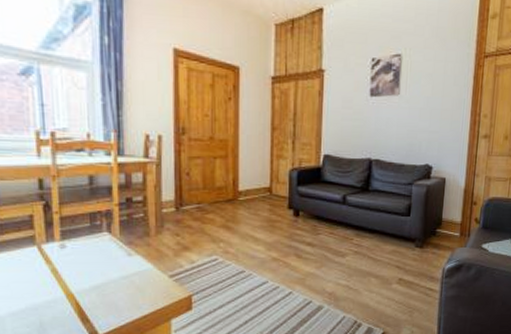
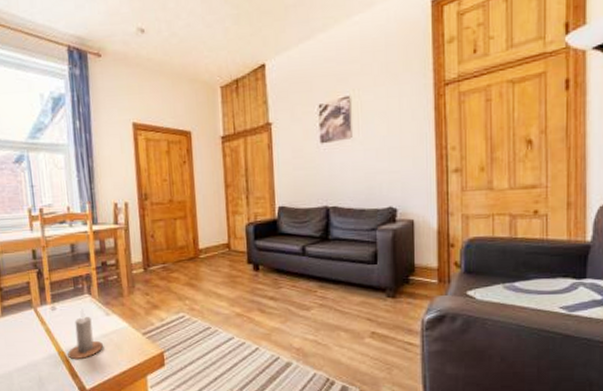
candle: none [78,246,122,302] -> present [68,307,103,359]

